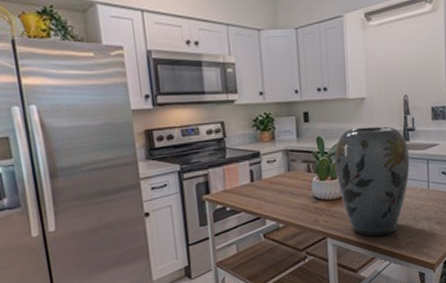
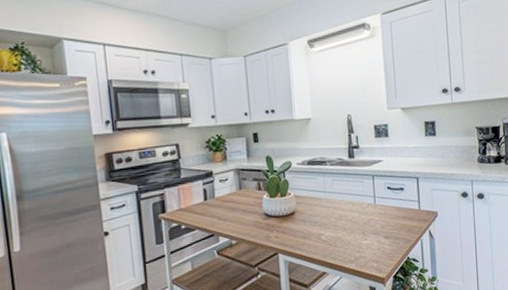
vase: present [334,126,410,237] -> none [283,144,356,252]

